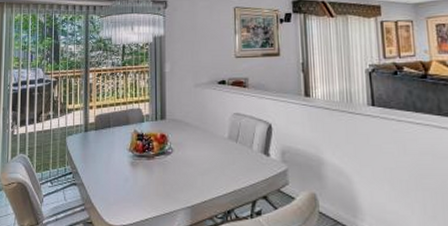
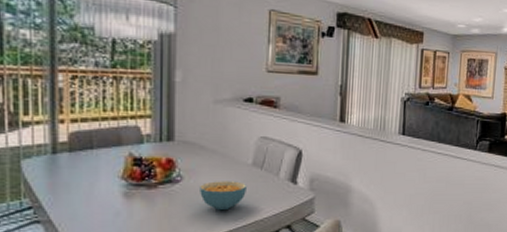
cereal bowl: none [187,153,225,180] -> present [200,181,246,211]

